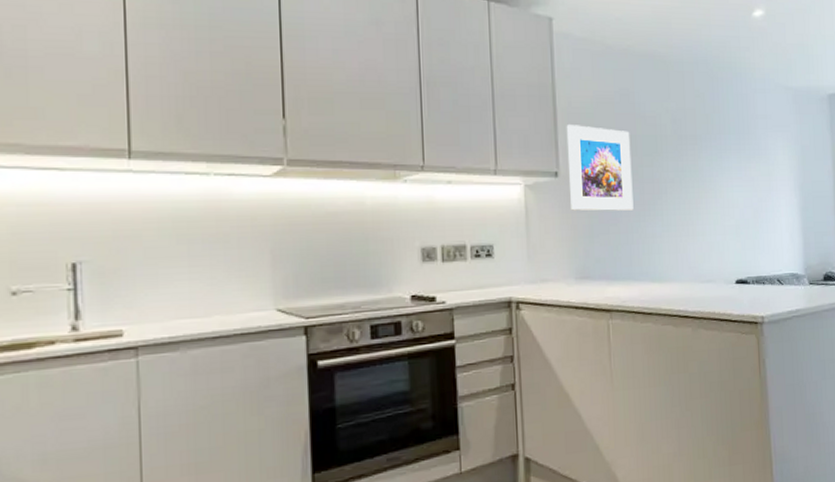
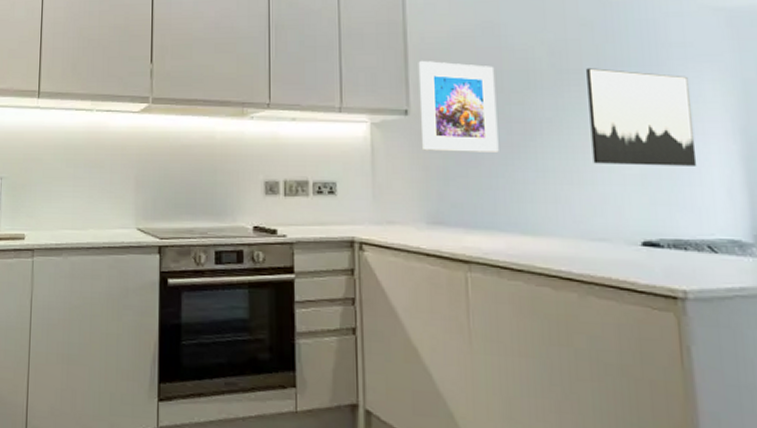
wall art: none [699,135,772,218] -> present [586,68,697,166]

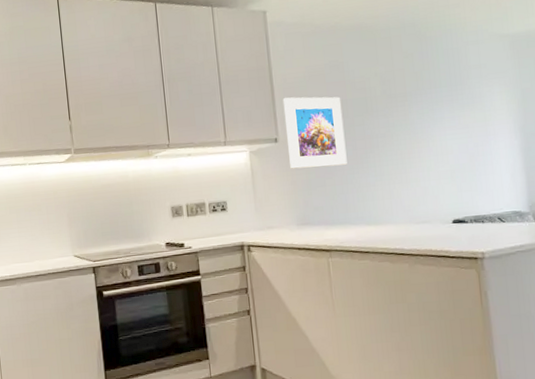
wall art: present [586,68,697,166] -> none [409,90,490,166]

